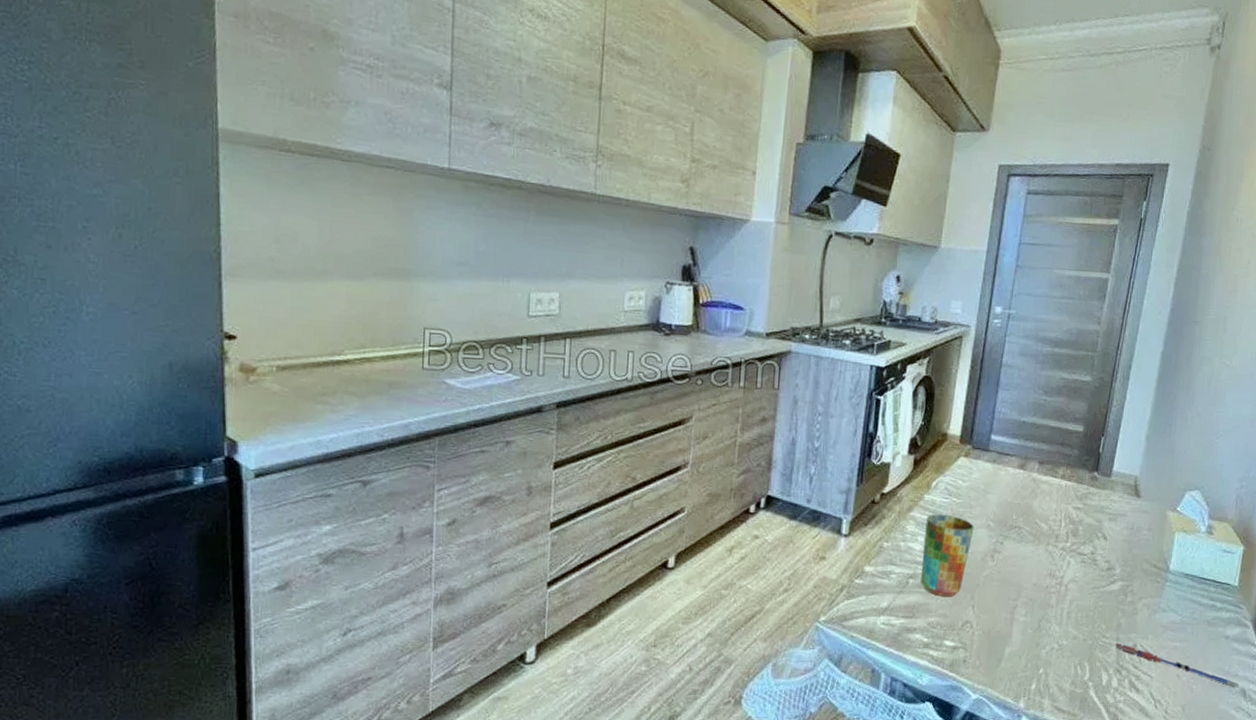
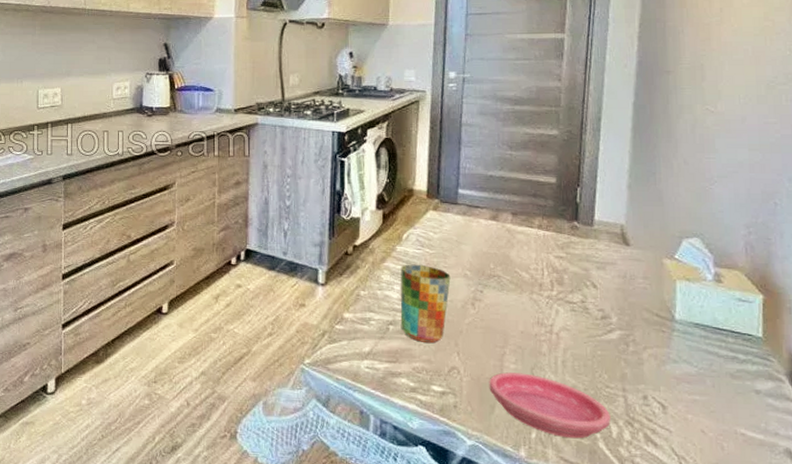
saucer: none [998,625,1103,688] -> present [489,372,611,439]
pen: present [1115,643,1239,688] -> none [622,394,782,448]

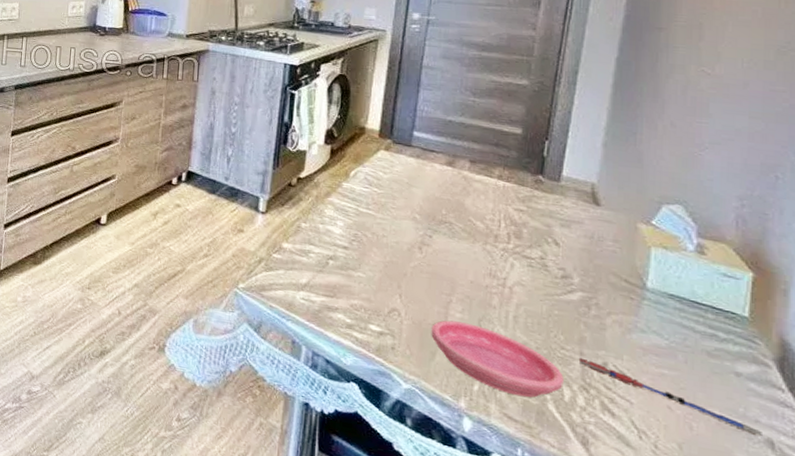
cup: present [400,264,451,344] -> none [341,201,398,283]
pen: none [622,394,782,448] -> present [578,357,762,437]

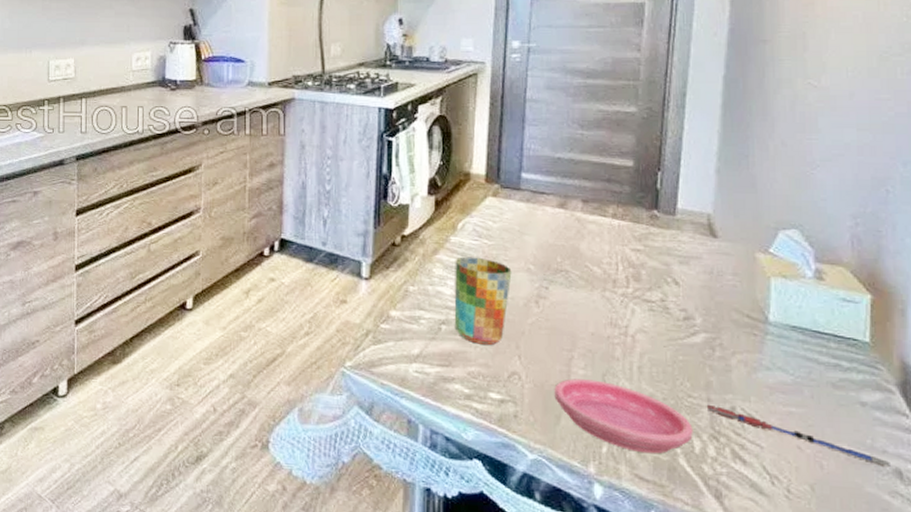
cup: none [341,201,398,283] -> present [454,256,512,346]

